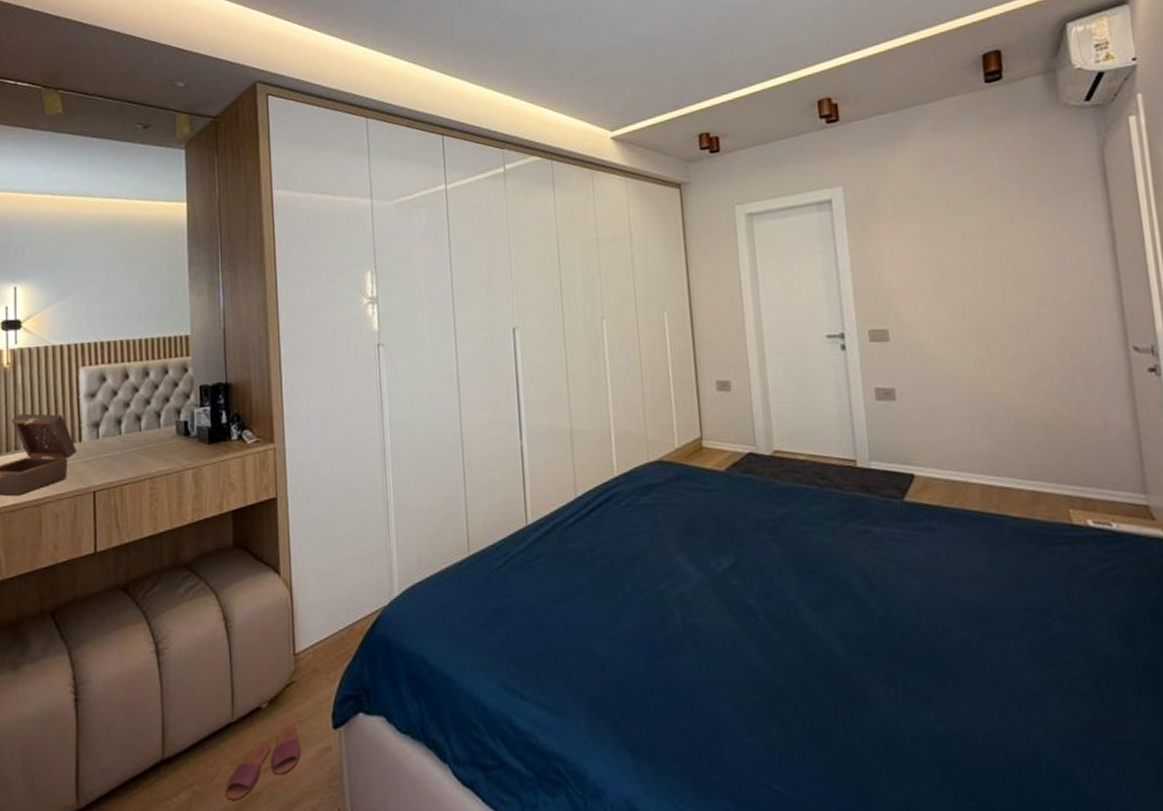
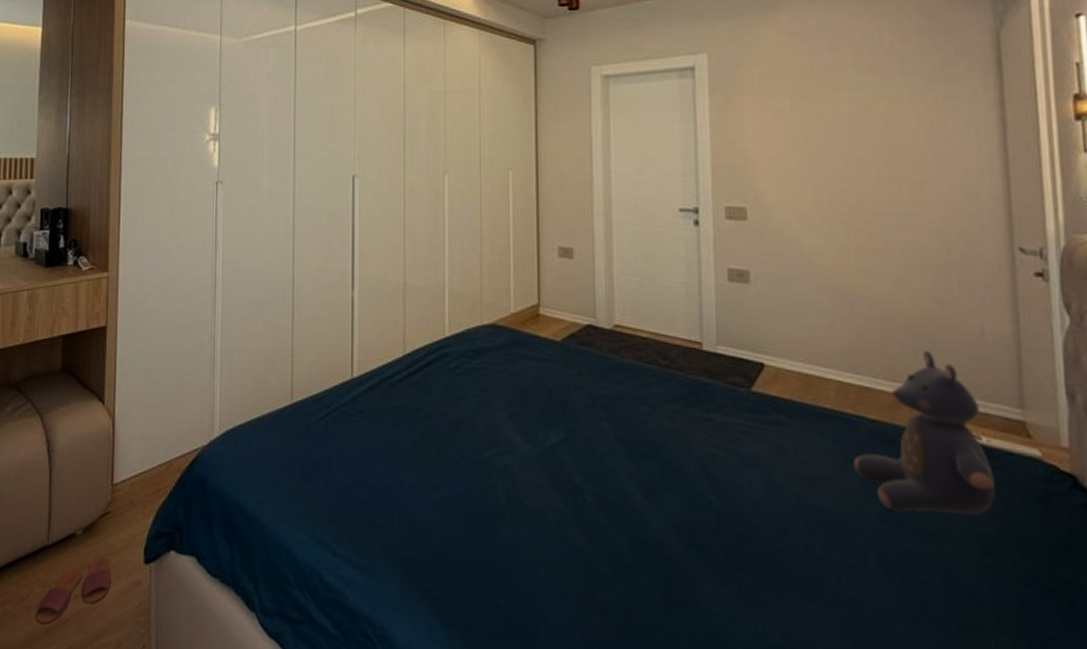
teddy bear: none [1000,449,1128,600] -> present [853,351,996,514]

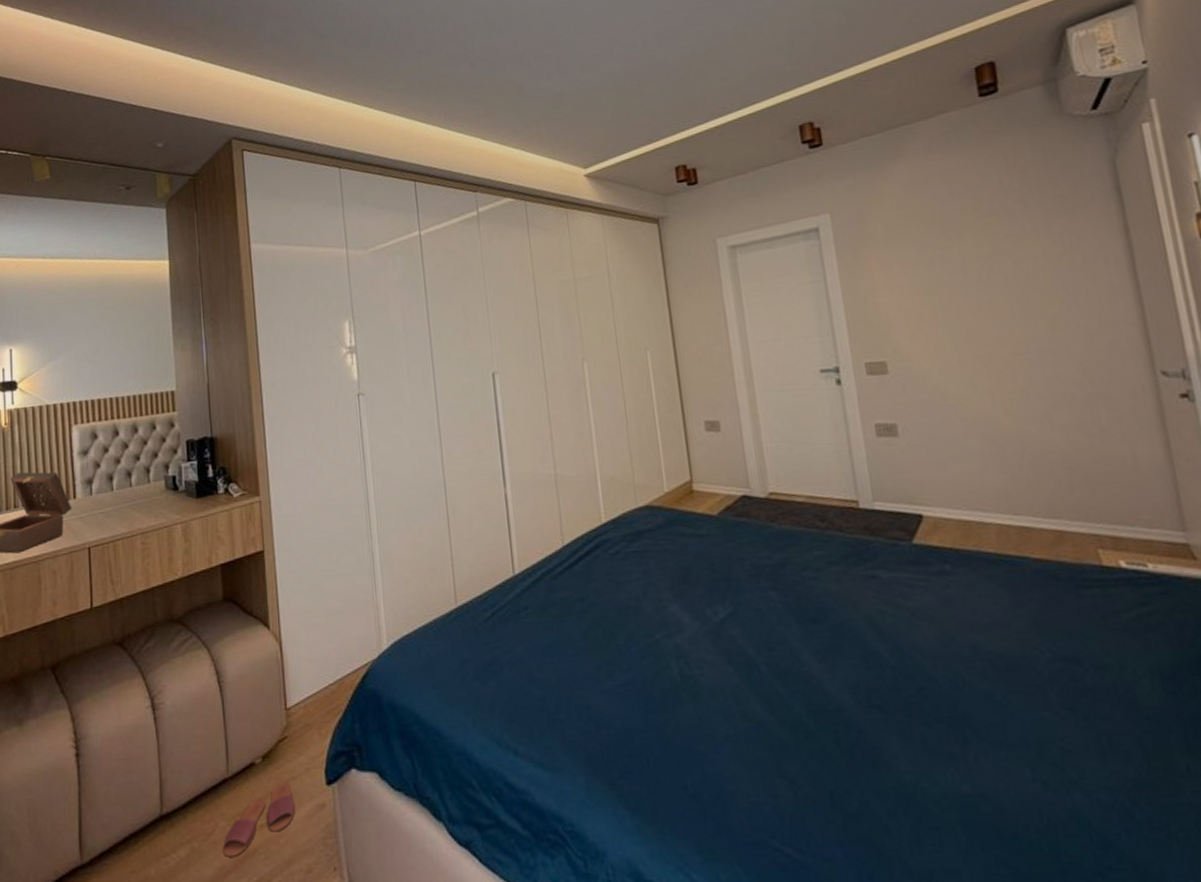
teddy bear: present [853,351,996,514] -> none [1022,484,1169,648]

